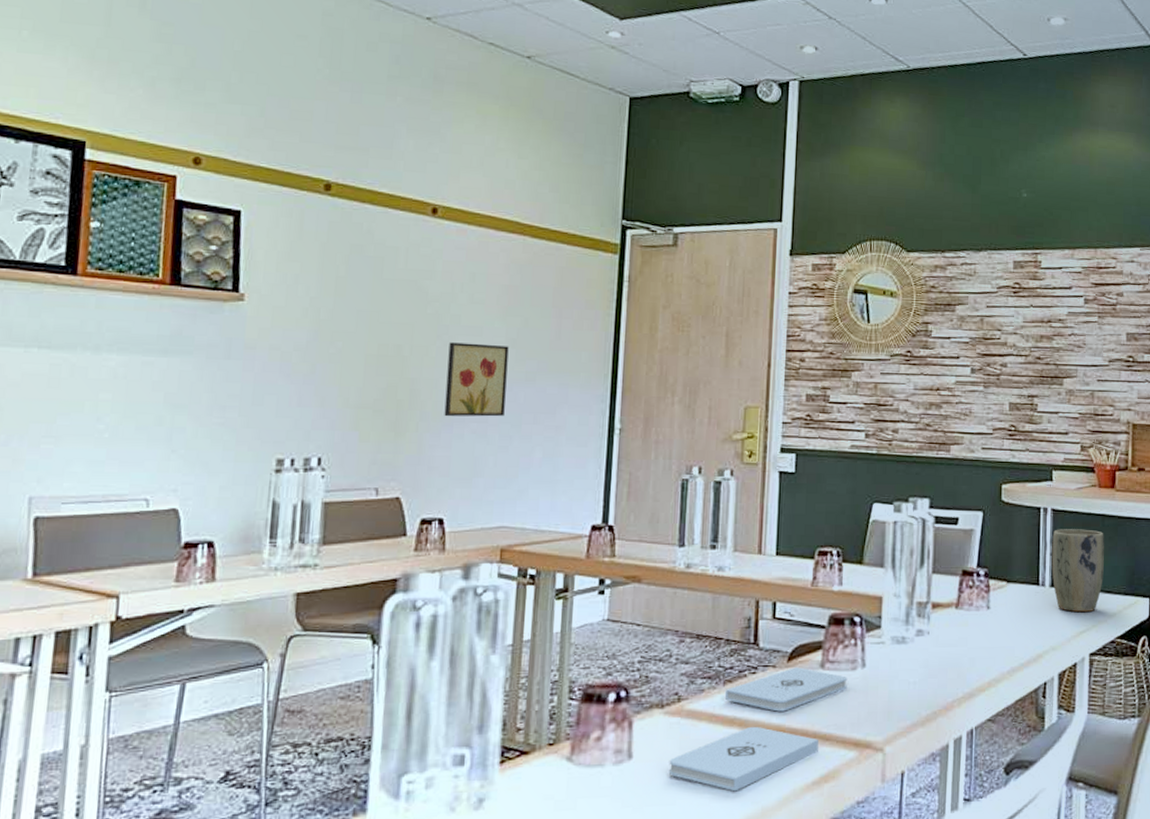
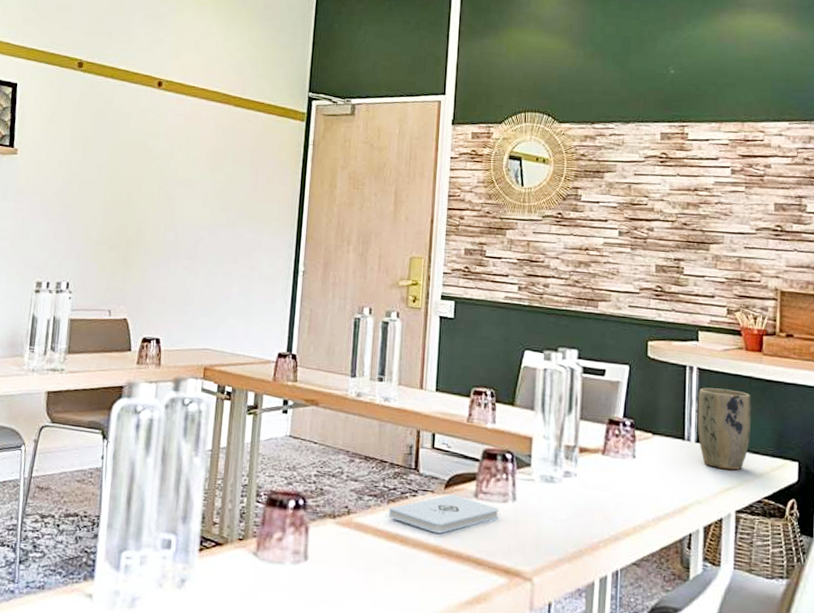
wall art: present [444,342,509,417] -> none [163,192,215,256]
notepad: present [668,726,819,792] -> none [338,543,472,601]

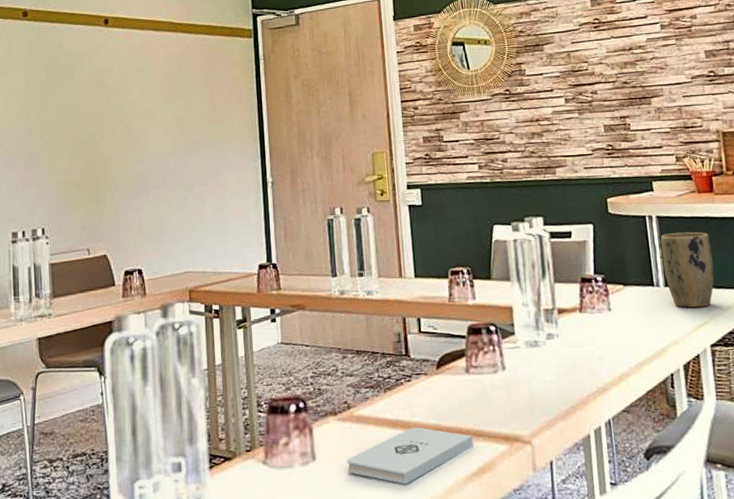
notepad: none [338,543,472,601] -> present [347,427,473,485]
notepad: present [388,494,499,534] -> none [386,373,492,413]

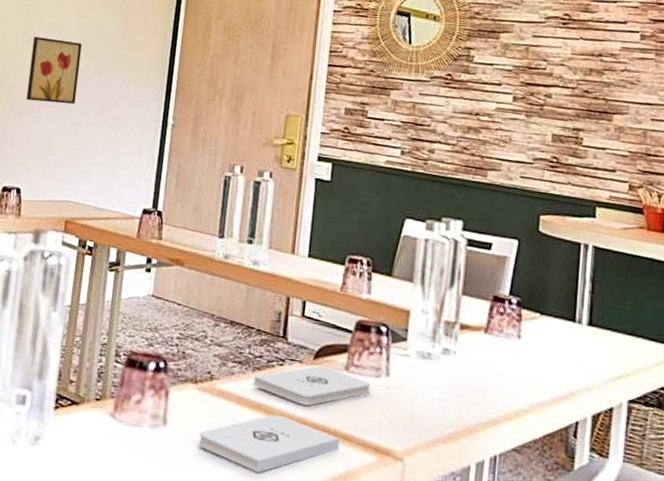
wall art: none [130,123,179,186] -> present [26,36,82,104]
notepad: none [386,373,492,413] -> present [253,365,371,406]
plant pot: present [660,232,714,308] -> none [590,267,651,357]

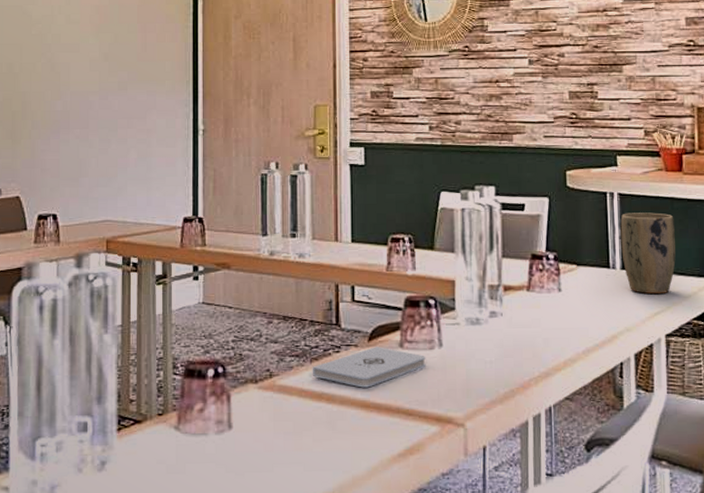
wall art: present [26,36,82,104] -> none [52,59,102,125]
notepad: present [198,414,340,473] -> none [265,401,402,461]
plant pot: none [590,267,651,357] -> present [620,212,676,295]

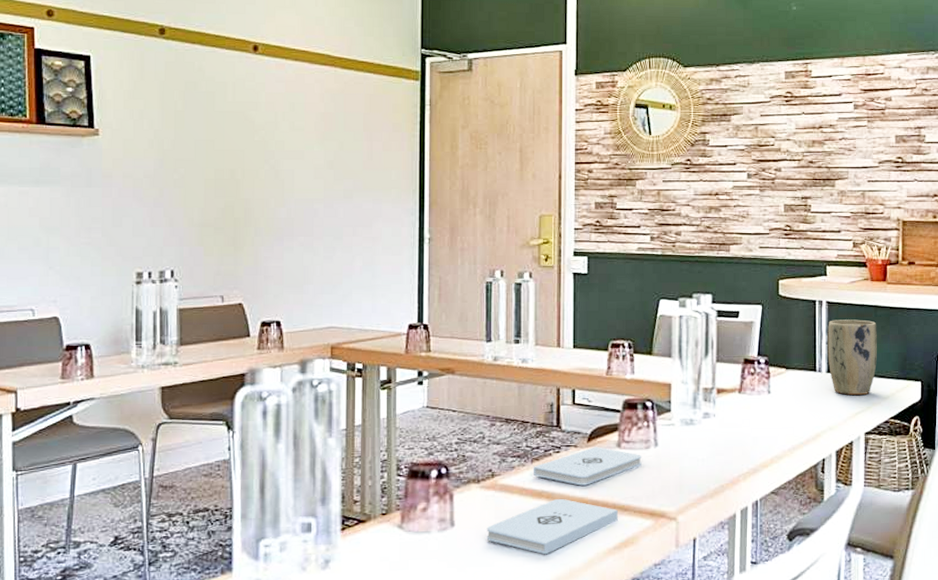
notepad: none [265,401,402,461] -> present [486,498,618,555]

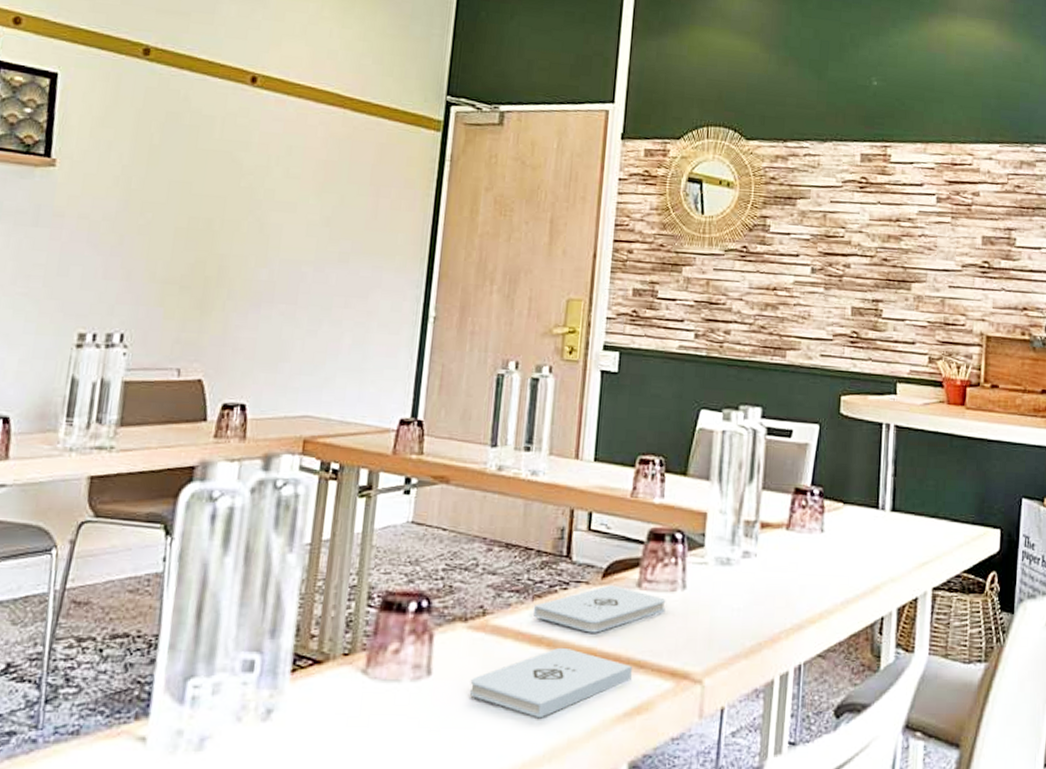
plant pot: present [827,319,877,396] -> none [893,448,952,542]

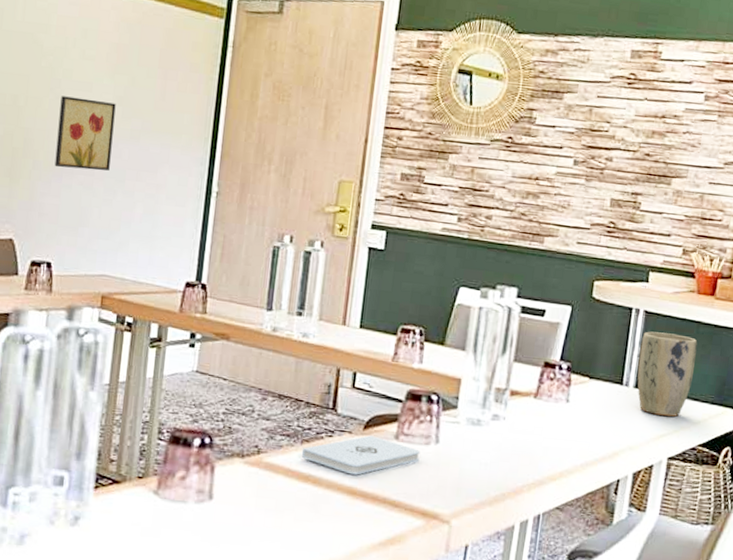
wall art: none [252,218,323,299] -> present [54,96,116,171]
notepad: present [469,647,632,719] -> none [245,484,388,542]
plant pot: none [893,448,952,542] -> present [637,331,697,417]

